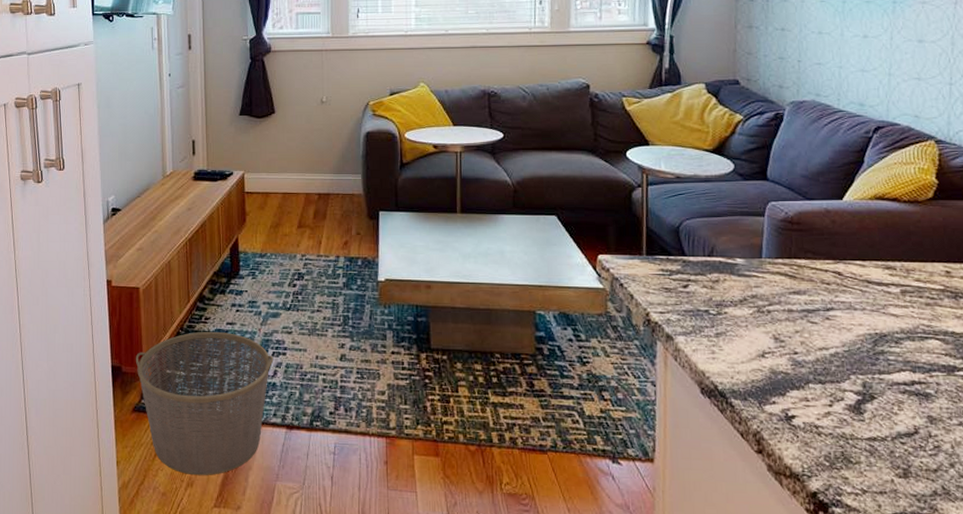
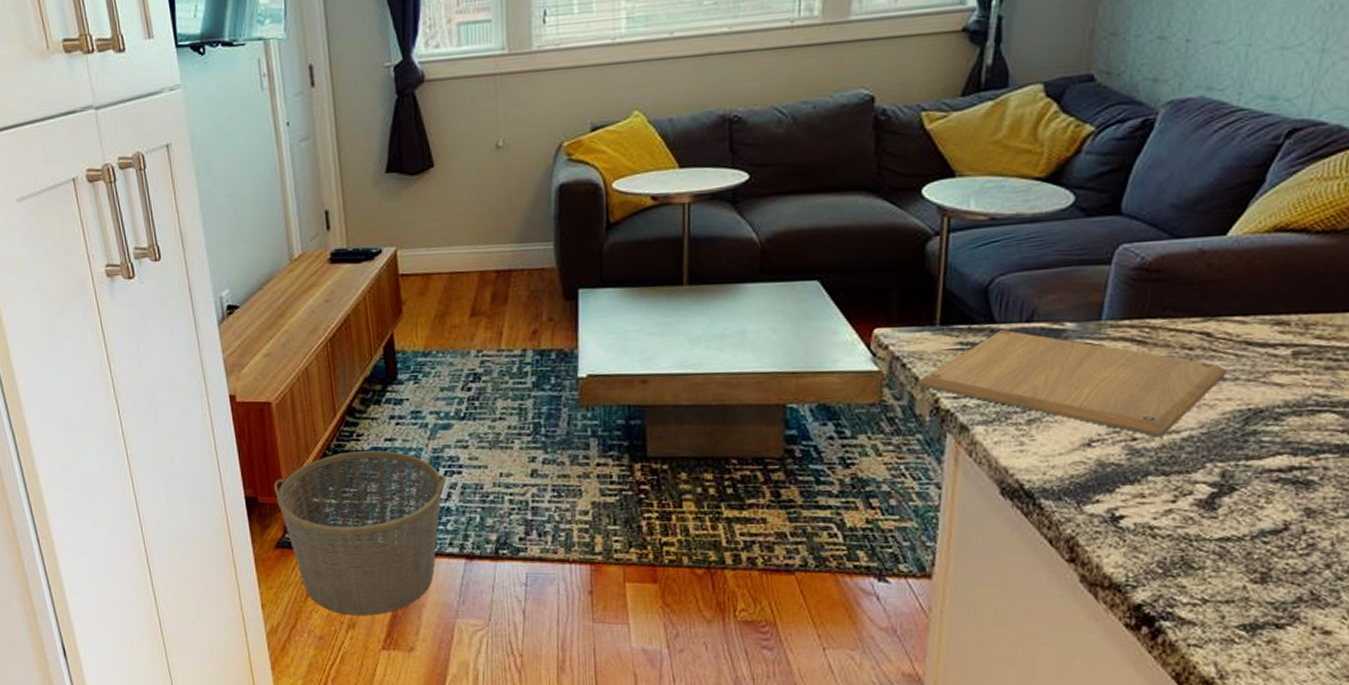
chopping board: none [631,262,857,352] -> present [916,330,1228,437]

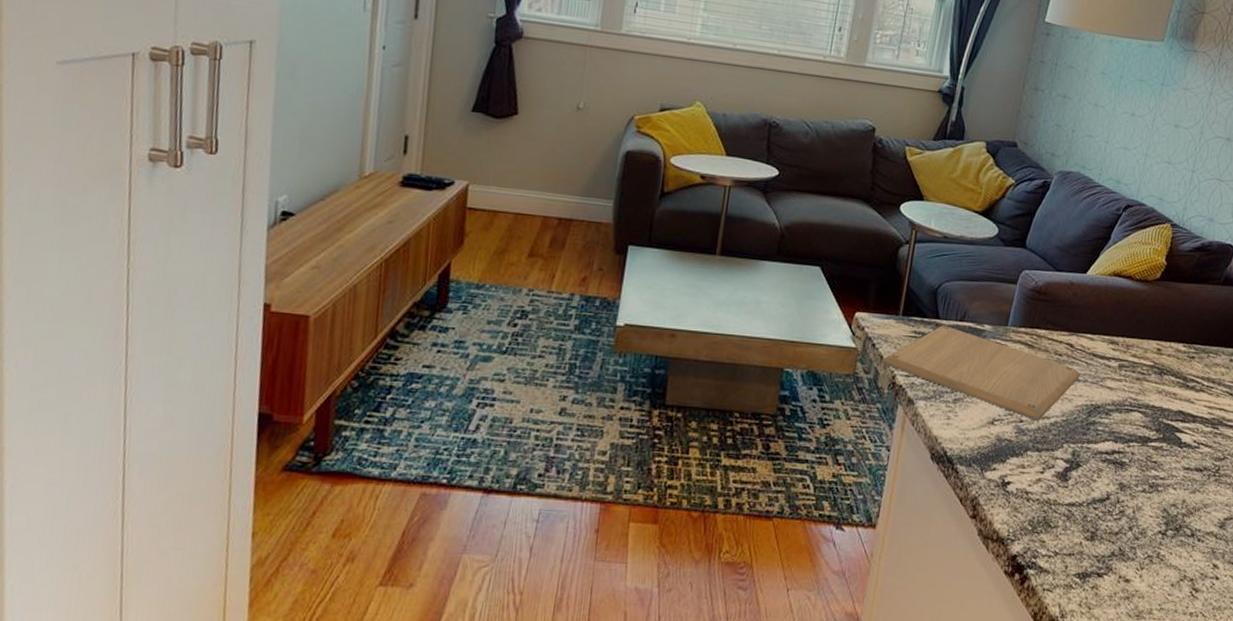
basket: present [273,450,447,616] -> none [293,374,478,549]

